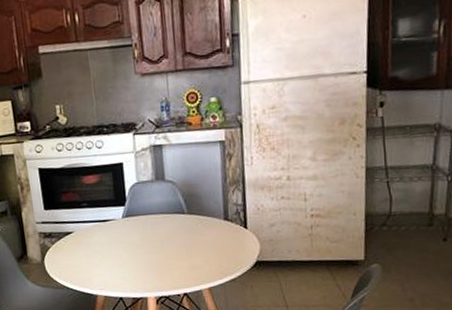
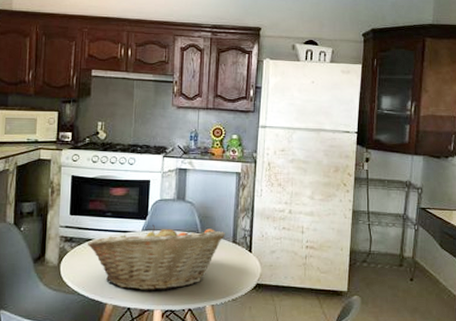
fruit basket: none [67,207,215,280] -> present [87,224,225,291]

